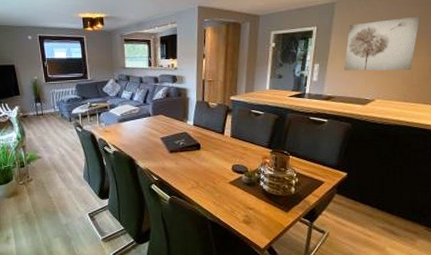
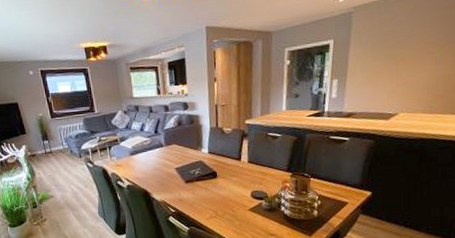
wall art: present [344,16,421,71] -> none [364,20,446,85]

